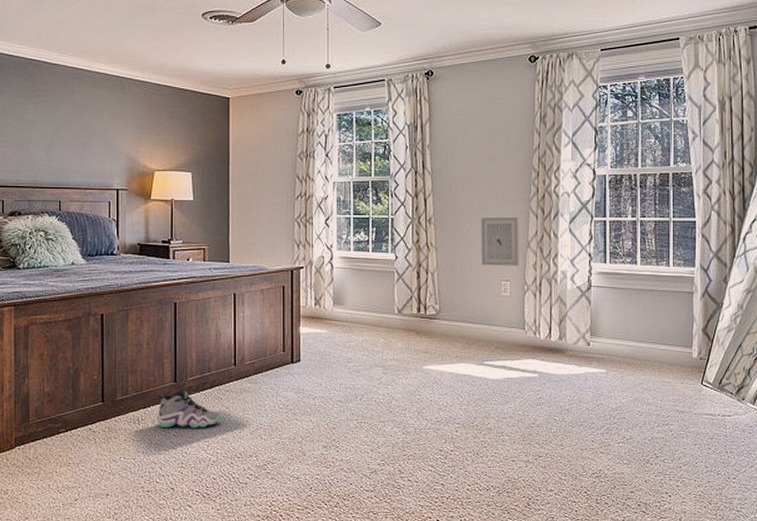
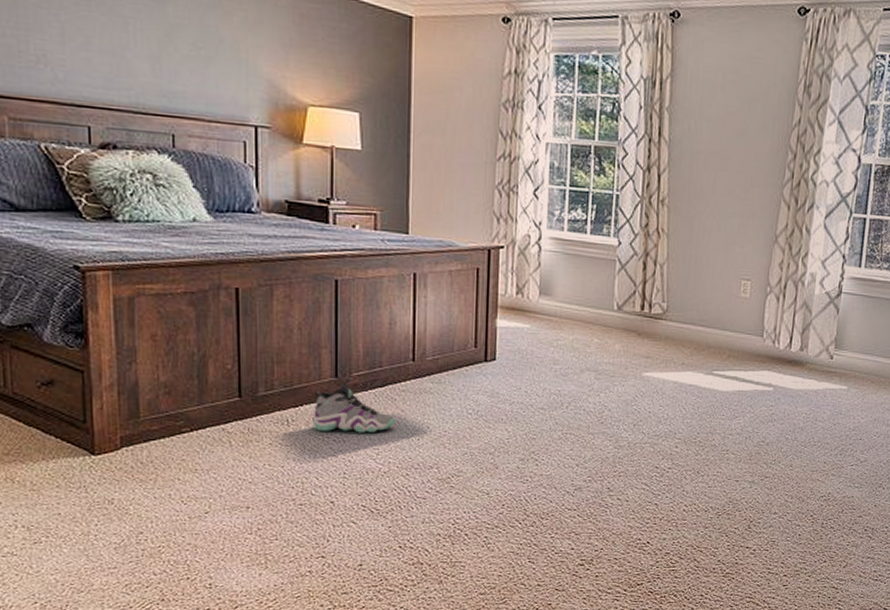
wall art: present [481,216,519,266] -> none [719,203,768,264]

